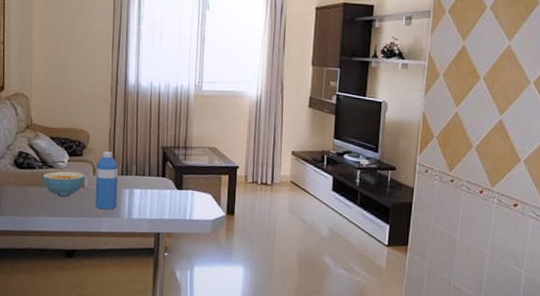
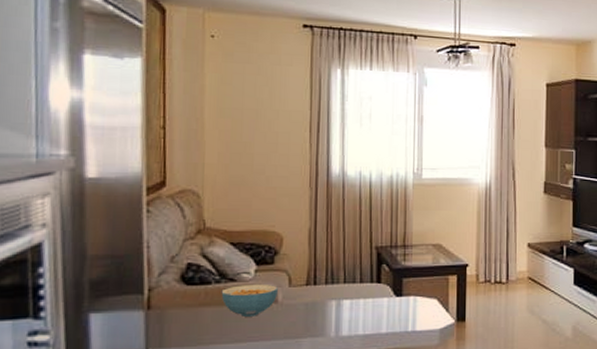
water bottle: present [95,151,118,210] -> none [292,256,322,328]

